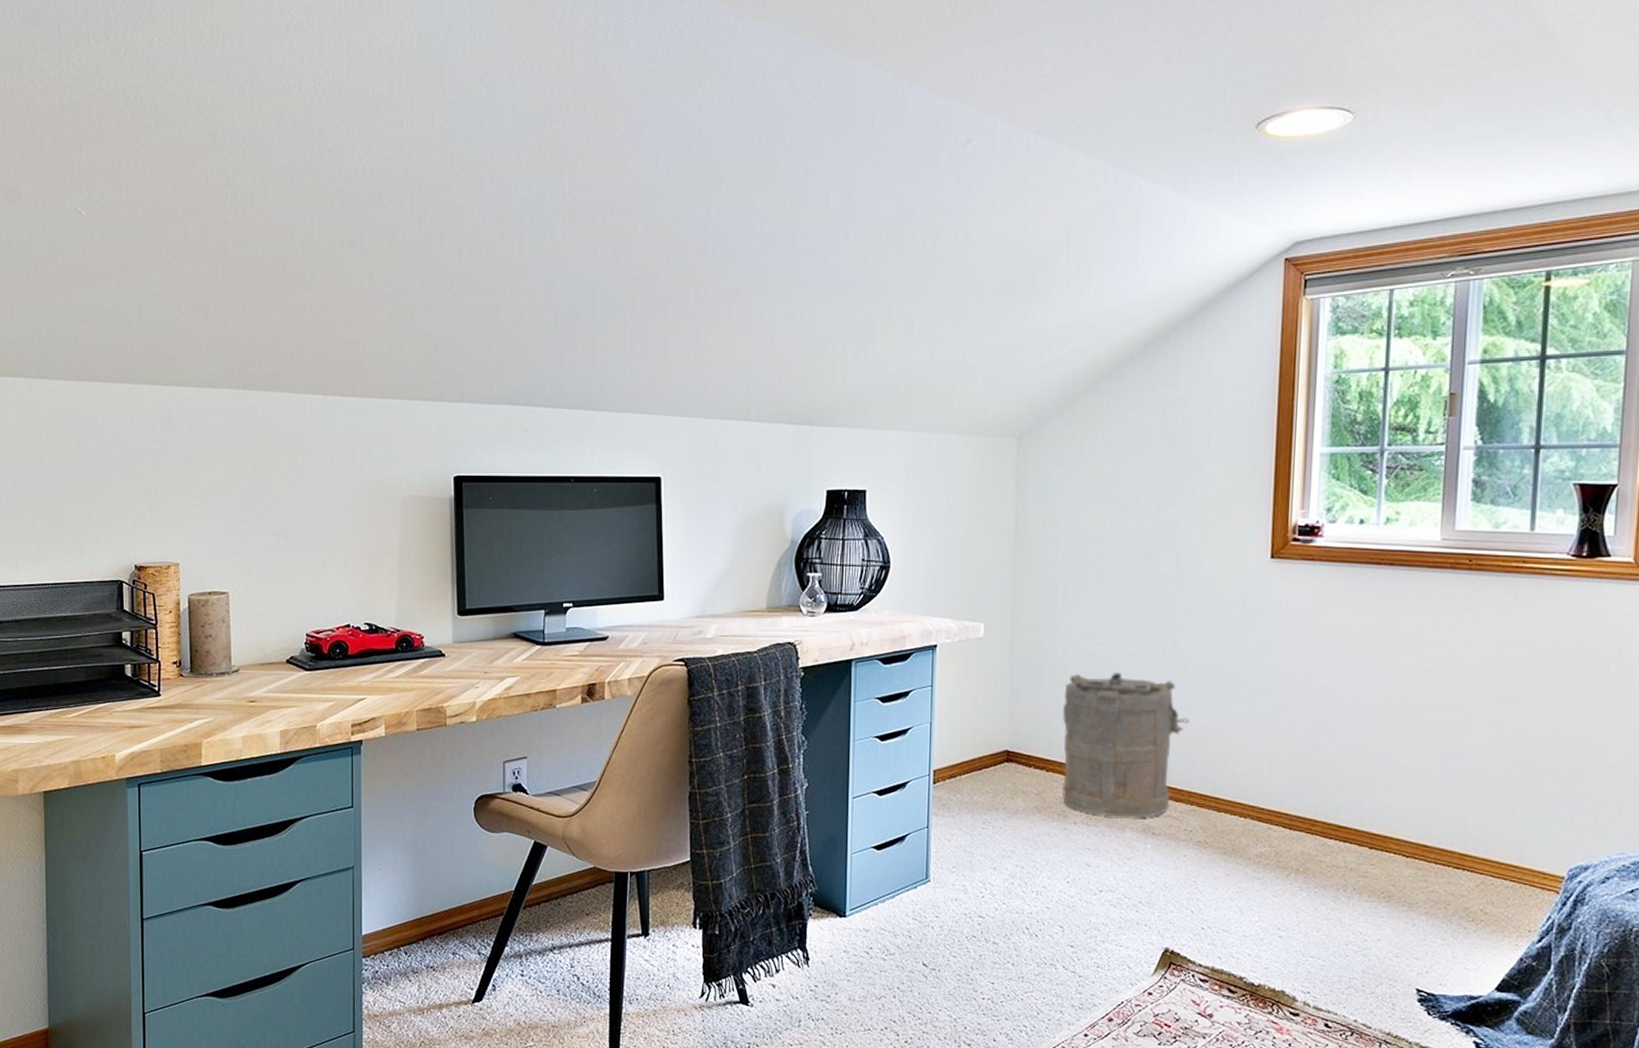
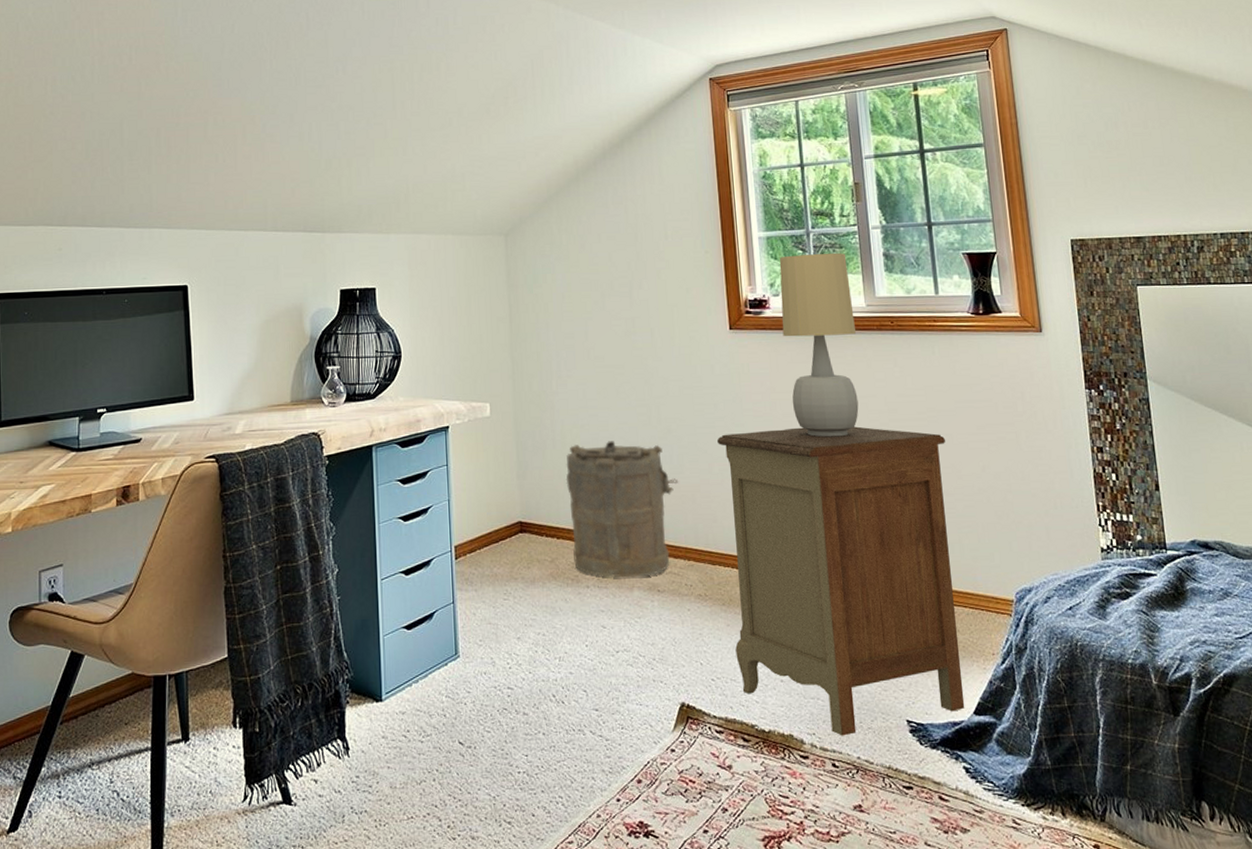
nightstand: none [1232,672,1513,998] -> present [717,426,965,736]
table lamp: none [1334,476,1426,686] -> present [779,253,859,437]

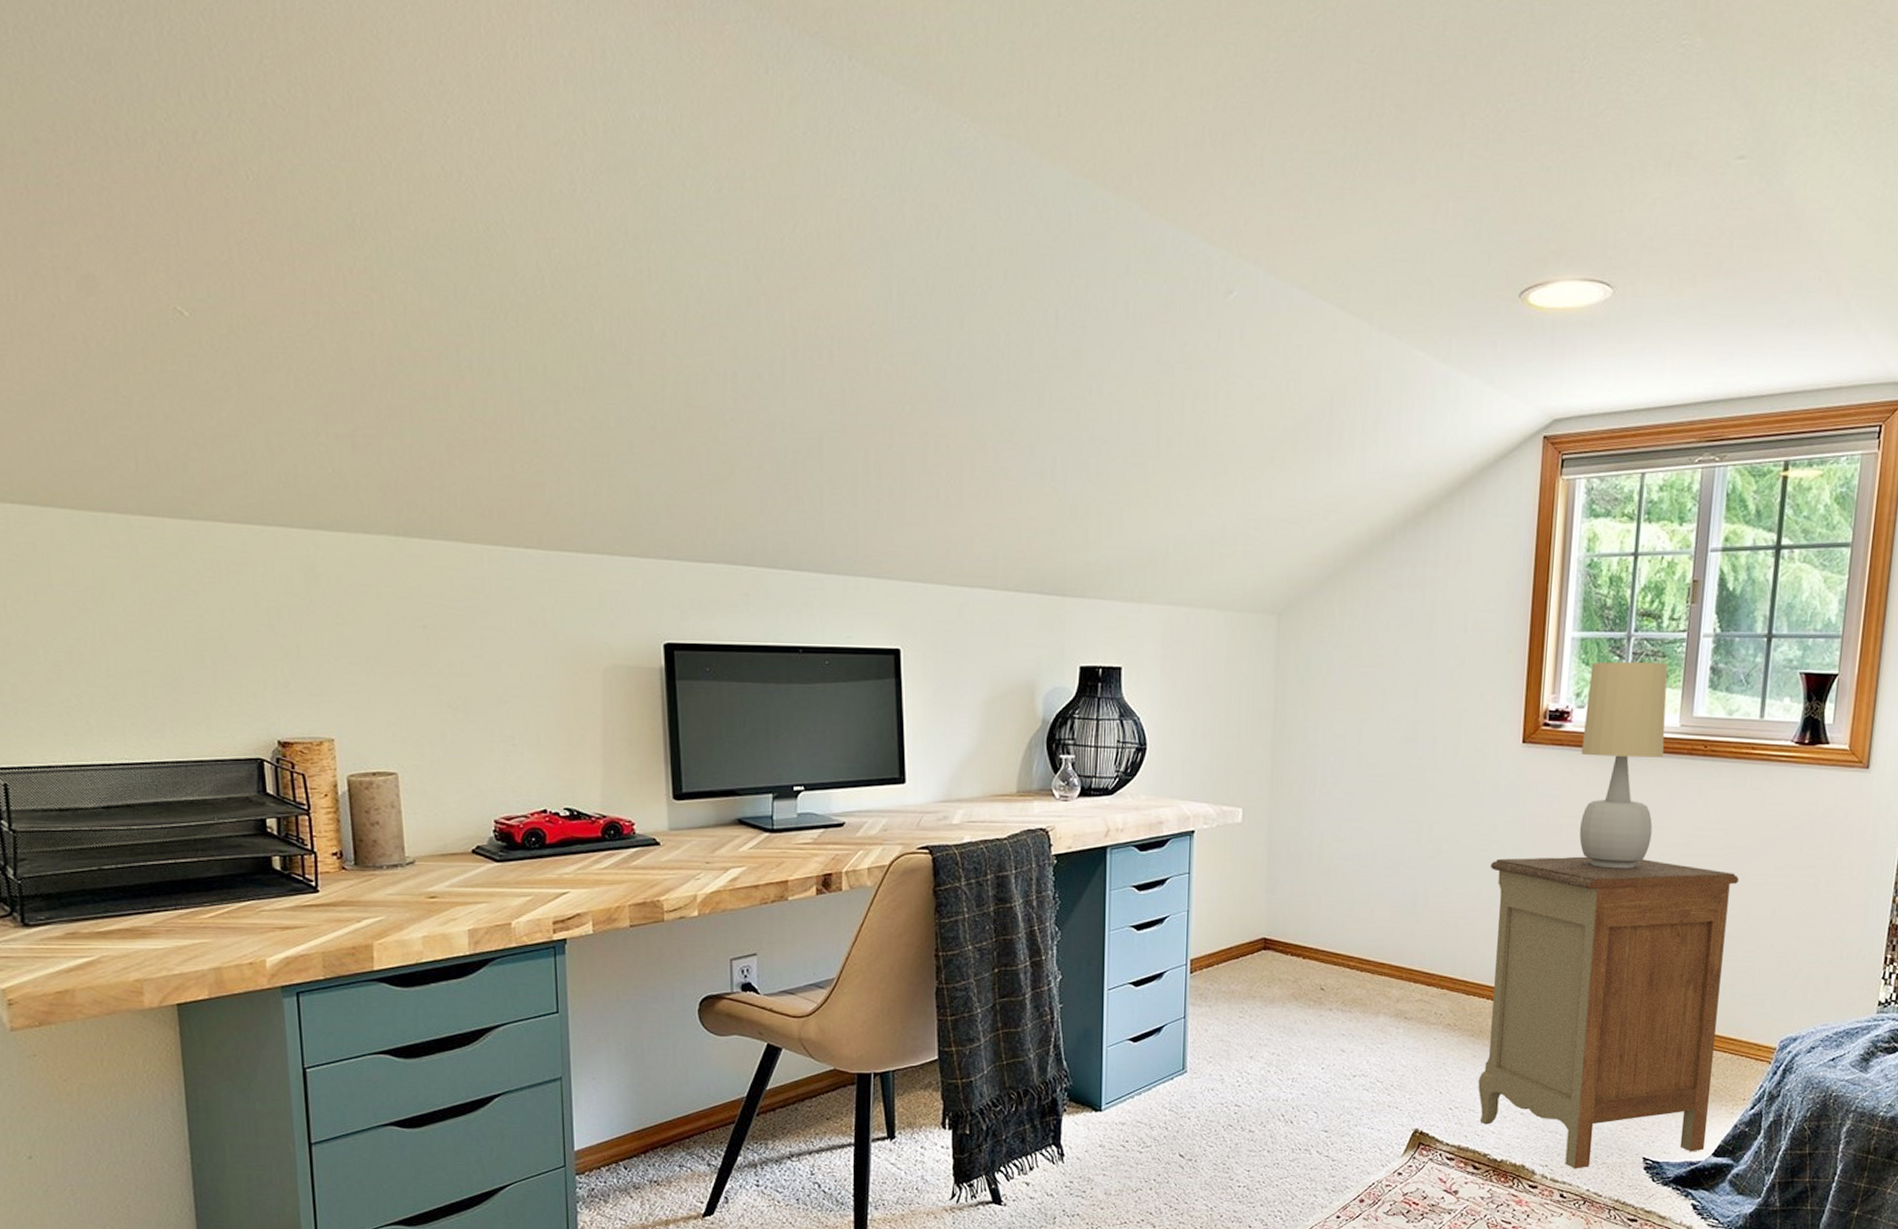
laundry hamper: present [566,441,678,578] -> none [1318,858,1442,1003]

